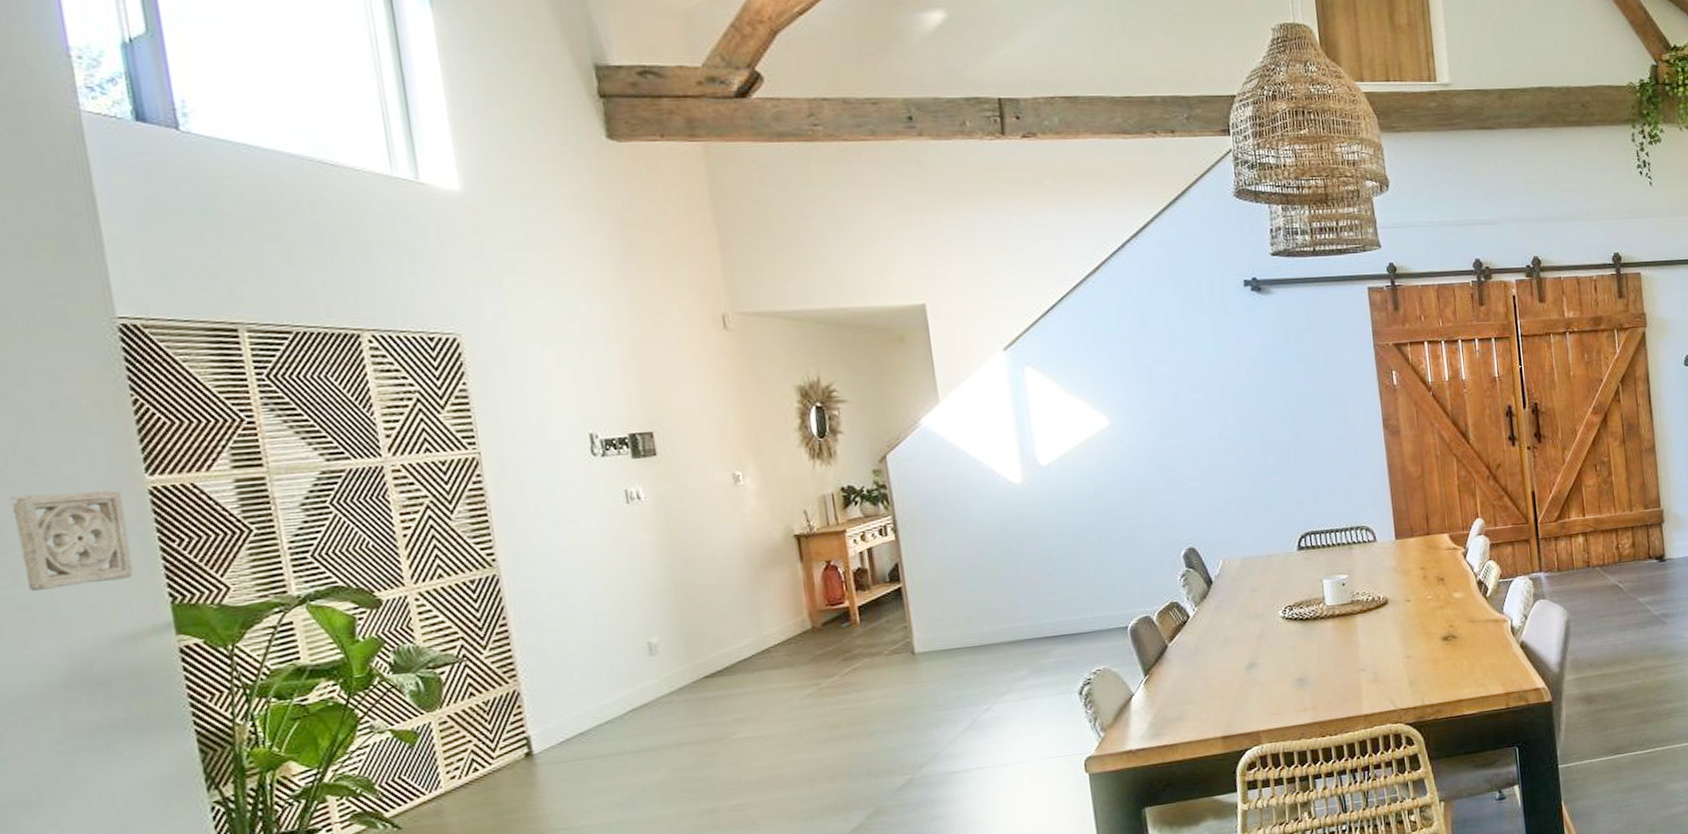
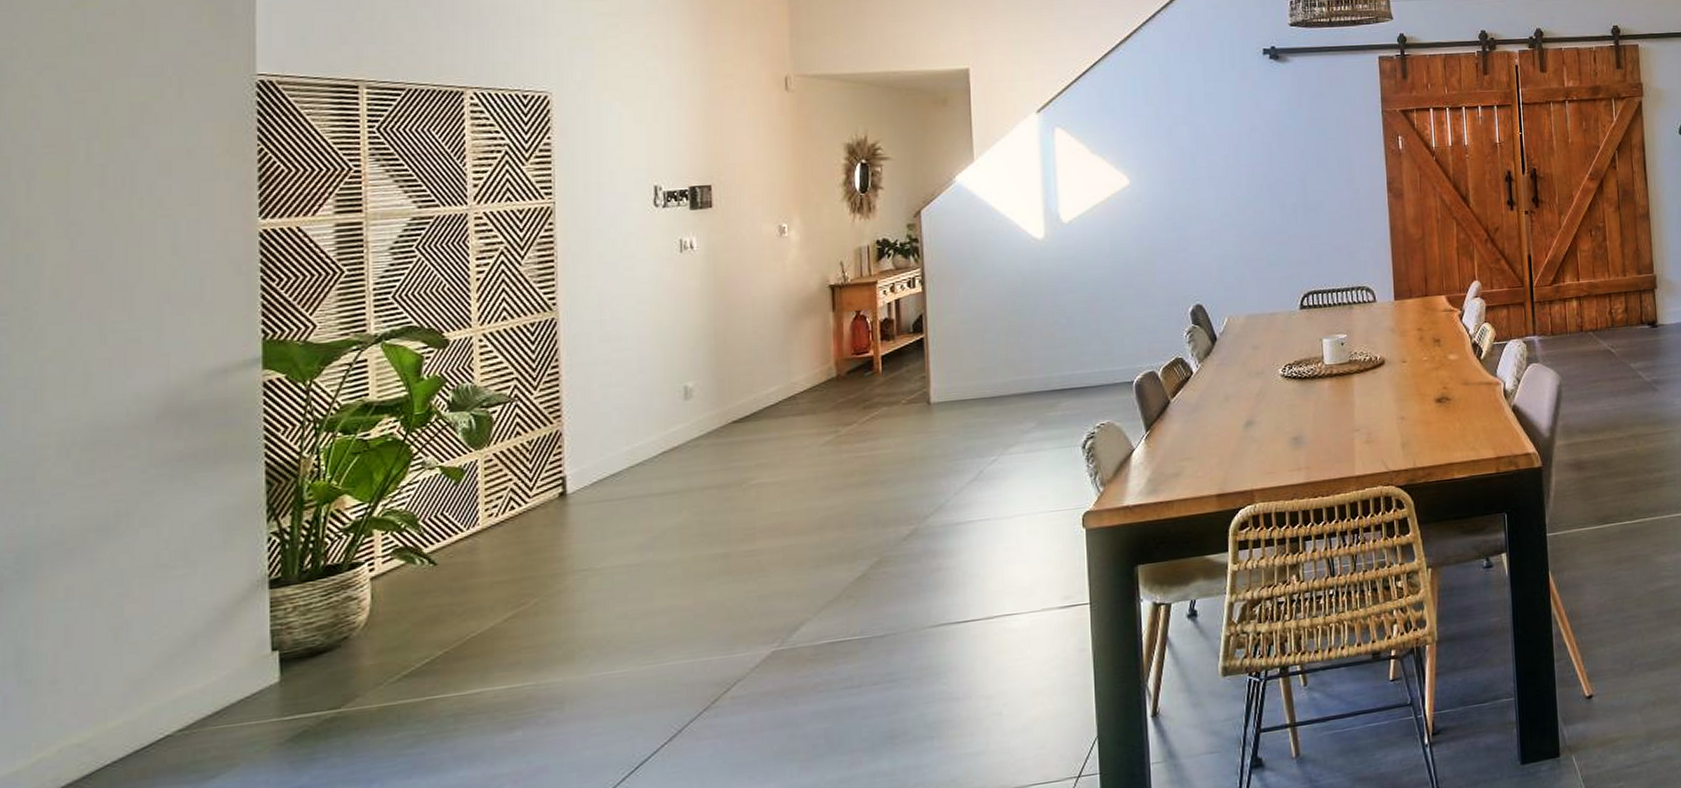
wall ornament: present [10,490,133,592] -> none [139,232,236,326]

